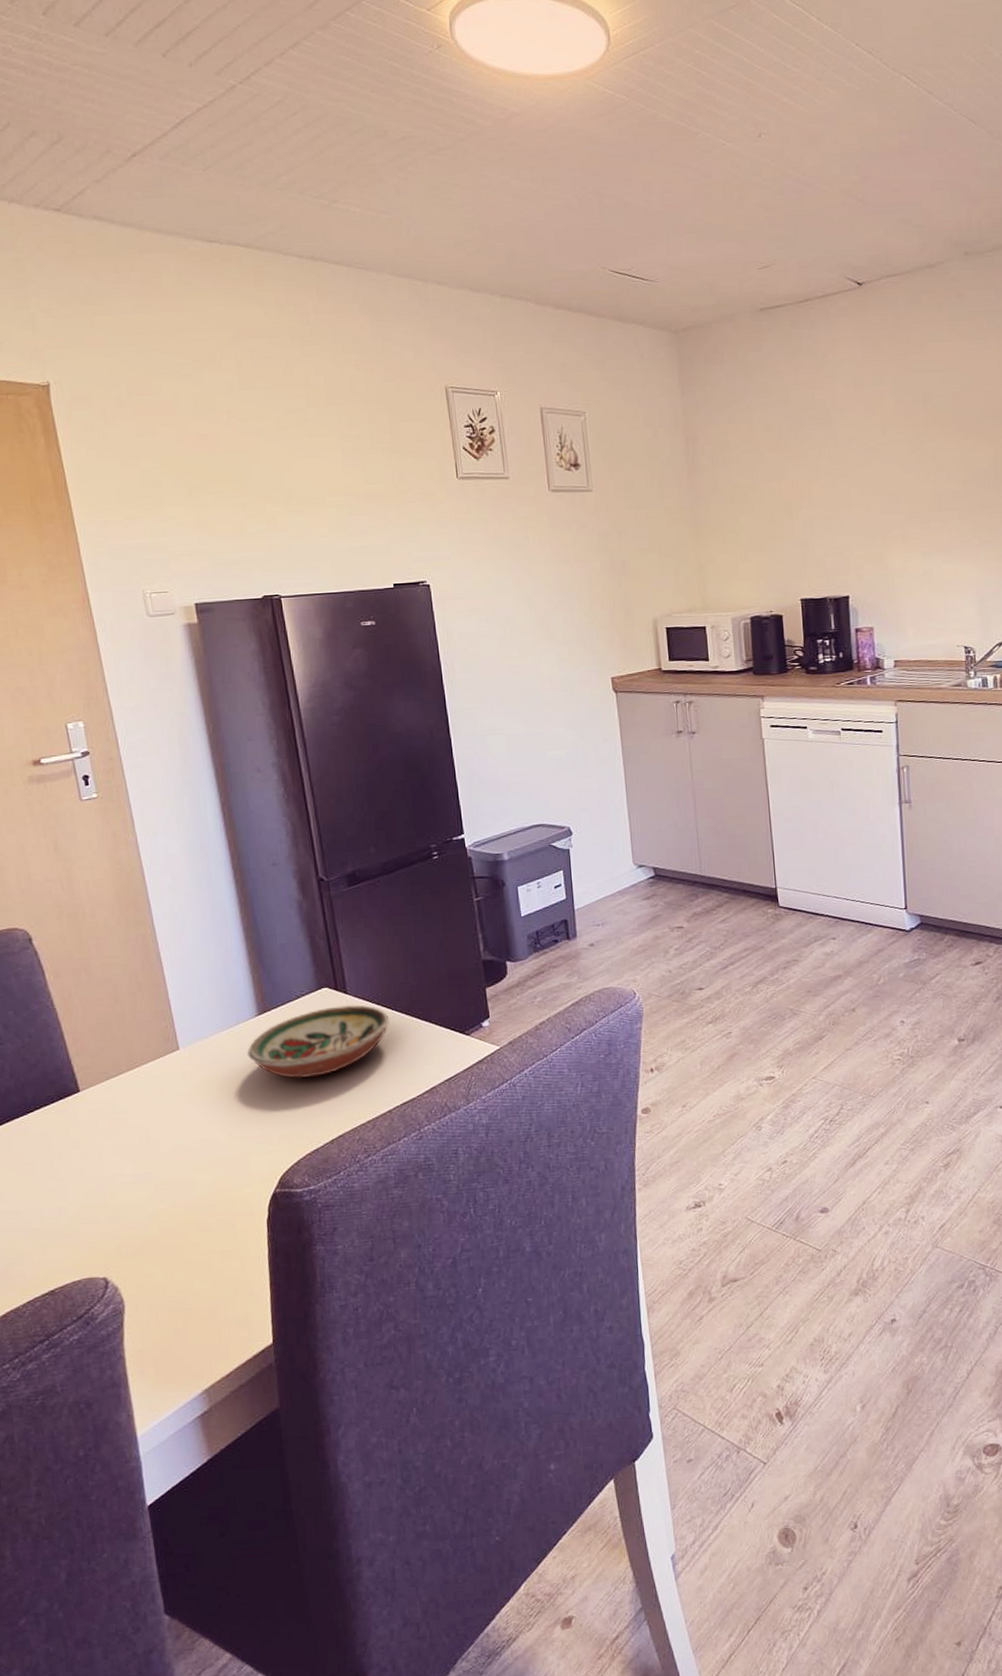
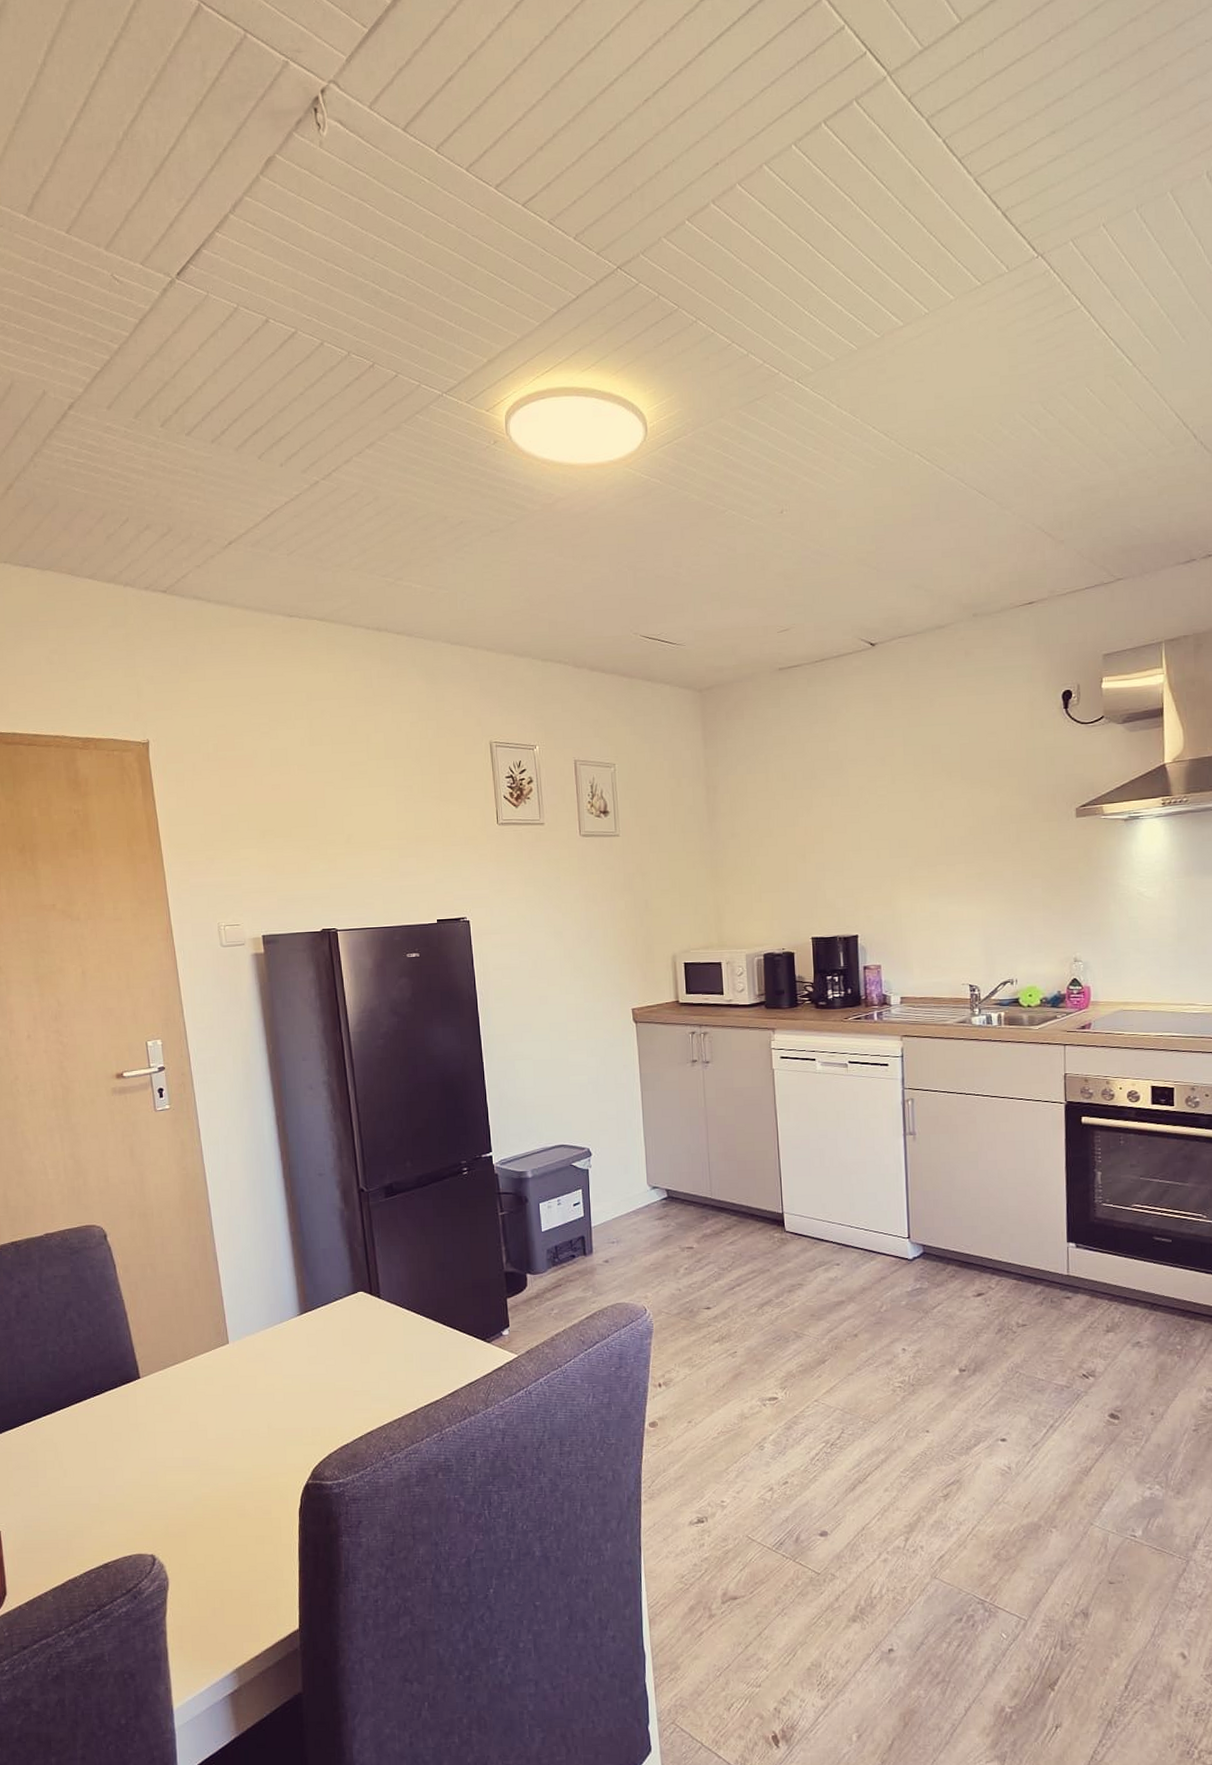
decorative bowl: present [247,1004,389,1079] -> none [289,1308,417,1377]

